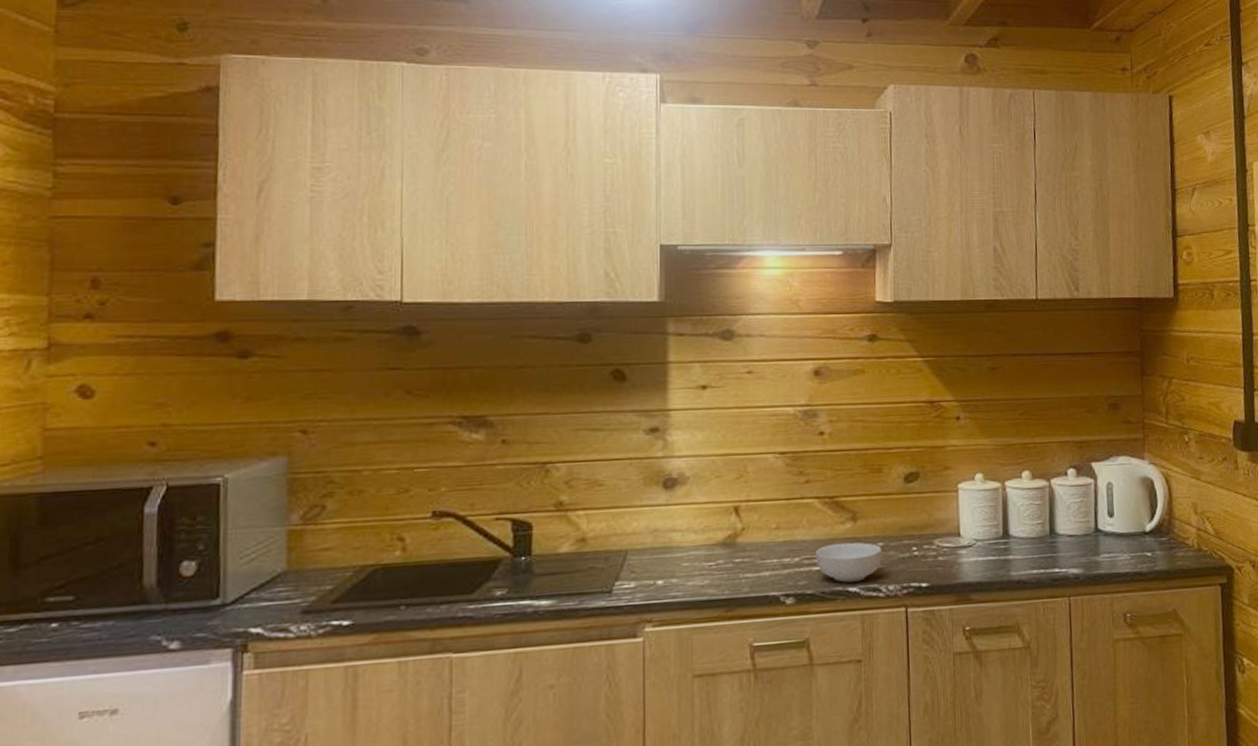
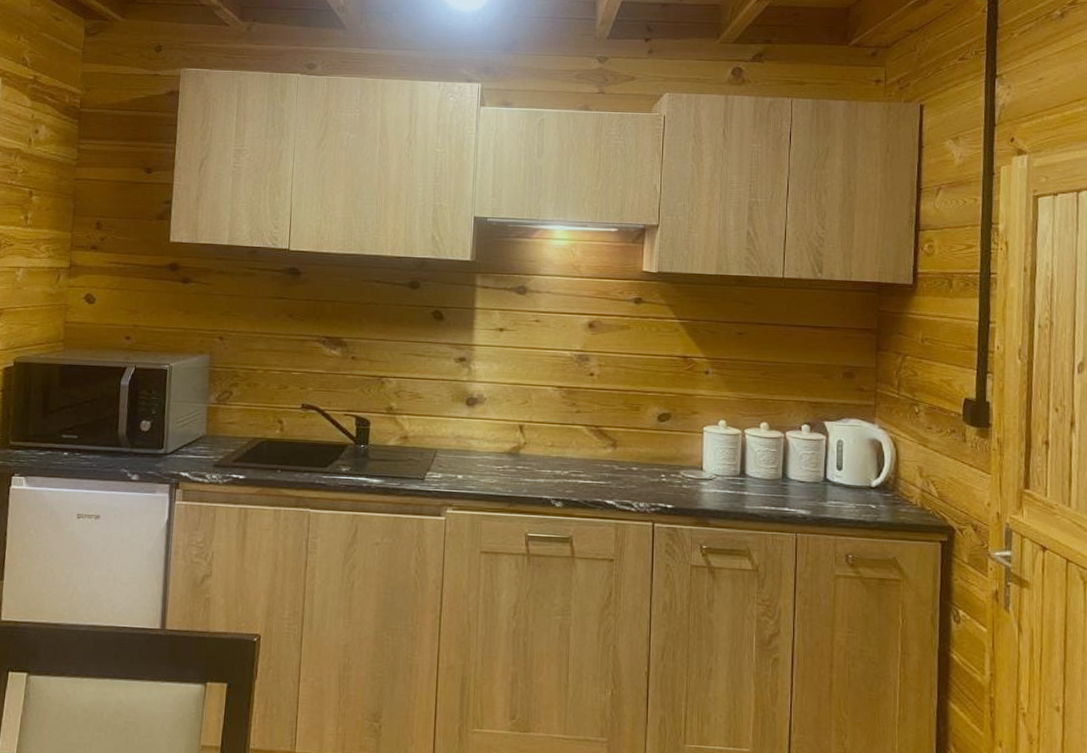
cereal bowl: present [816,542,882,583] -> none [582,463,635,496]

